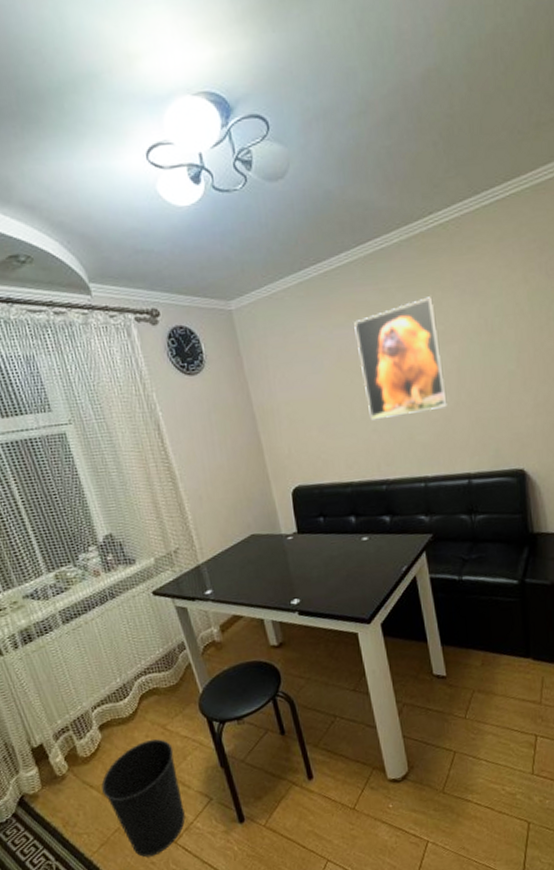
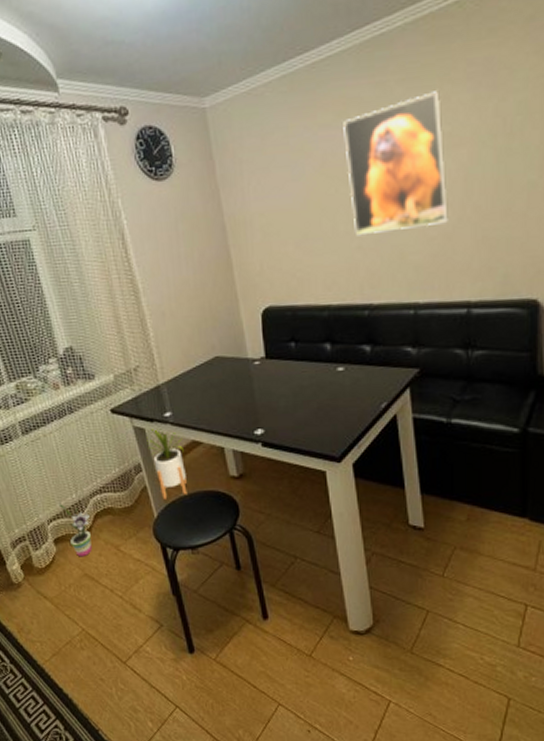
wastebasket: present [101,739,186,858] -> none [55,559,135,673]
potted plant: none [102,689,139,741] -> present [58,504,92,557]
house plant: none [189,606,231,676] -> present [146,429,188,501]

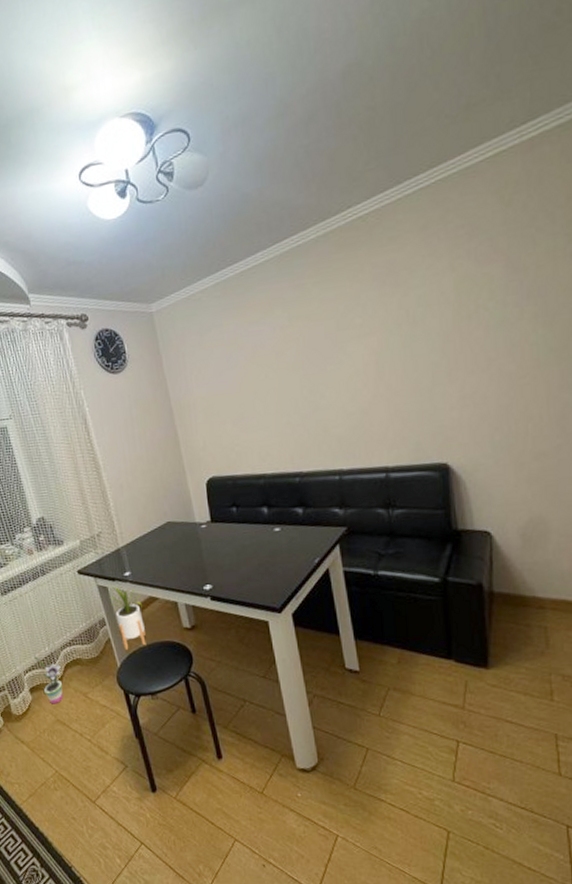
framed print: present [343,91,448,236] -> none [269,290,364,414]

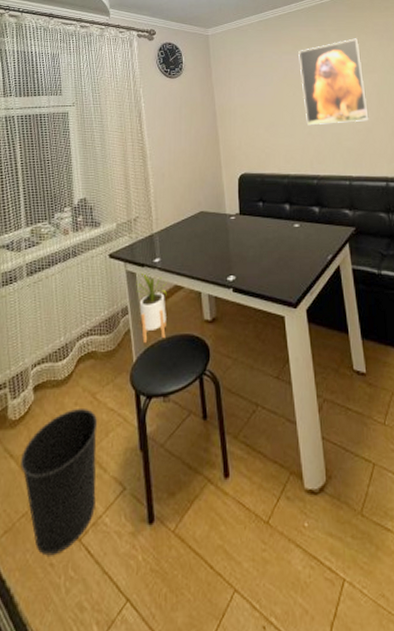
wastebasket: none [31,706,103,812] -> present [21,409,98,556]
potted plant: present [33,656,63,704] -> none [46,347,73,407]
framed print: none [269,290,364,414] -> present [298,38,369,126]

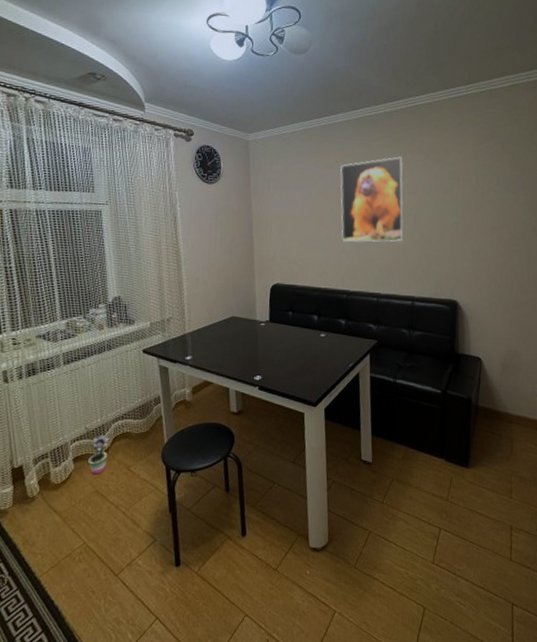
wastebasket: present [21,409,98,556] -> none [64,478,132,585]
potted plant: none [46,347,73,407] -> present [83,427,109,475]
house plant: present [136,273,168,344] -> none [168,369,199,429]

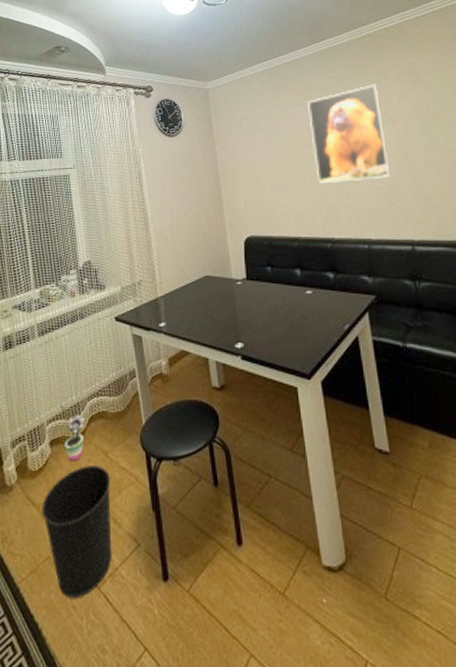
wastebasket: none [64,478,132,585] -> present [42,465,112,599]

